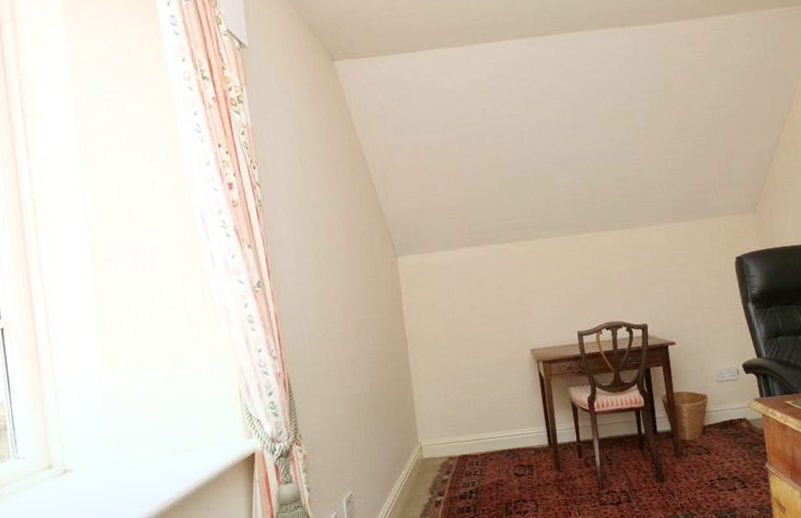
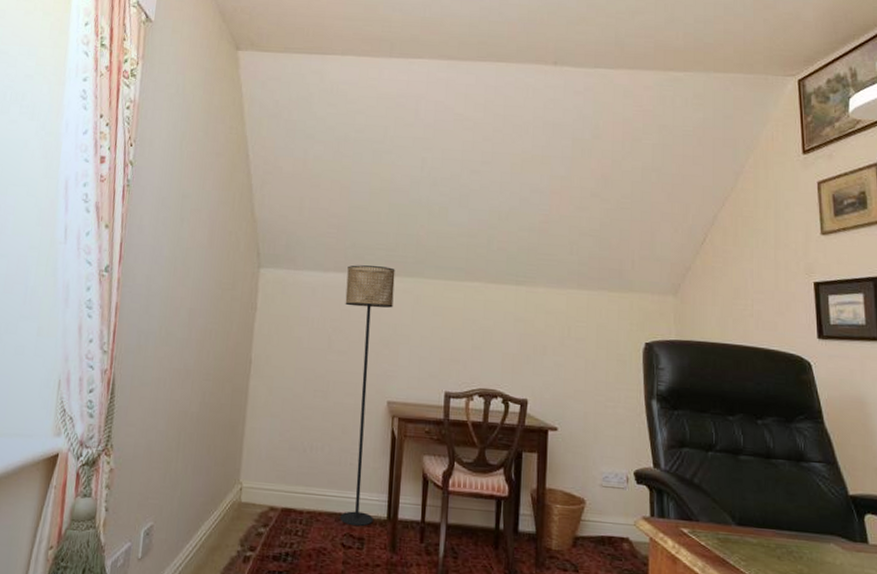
floor lamp: none [474,234,537,458] -> present [340,265,395,527]

